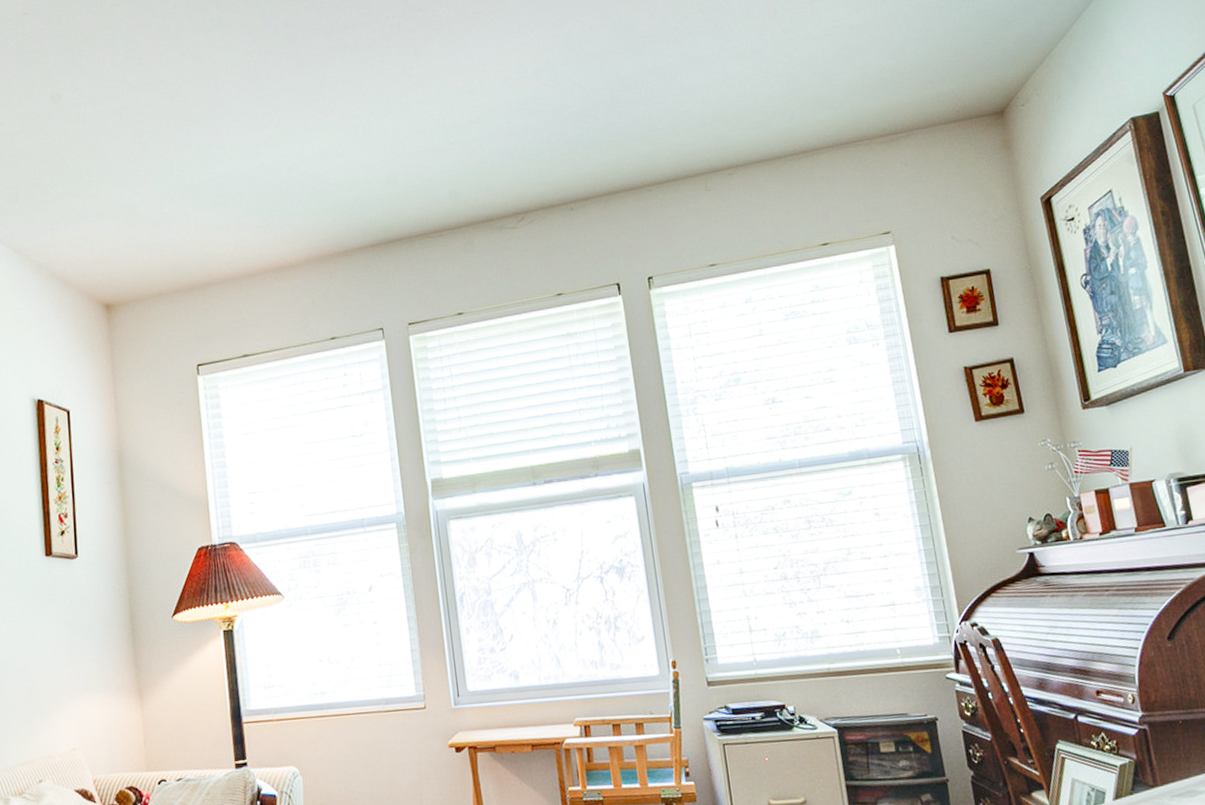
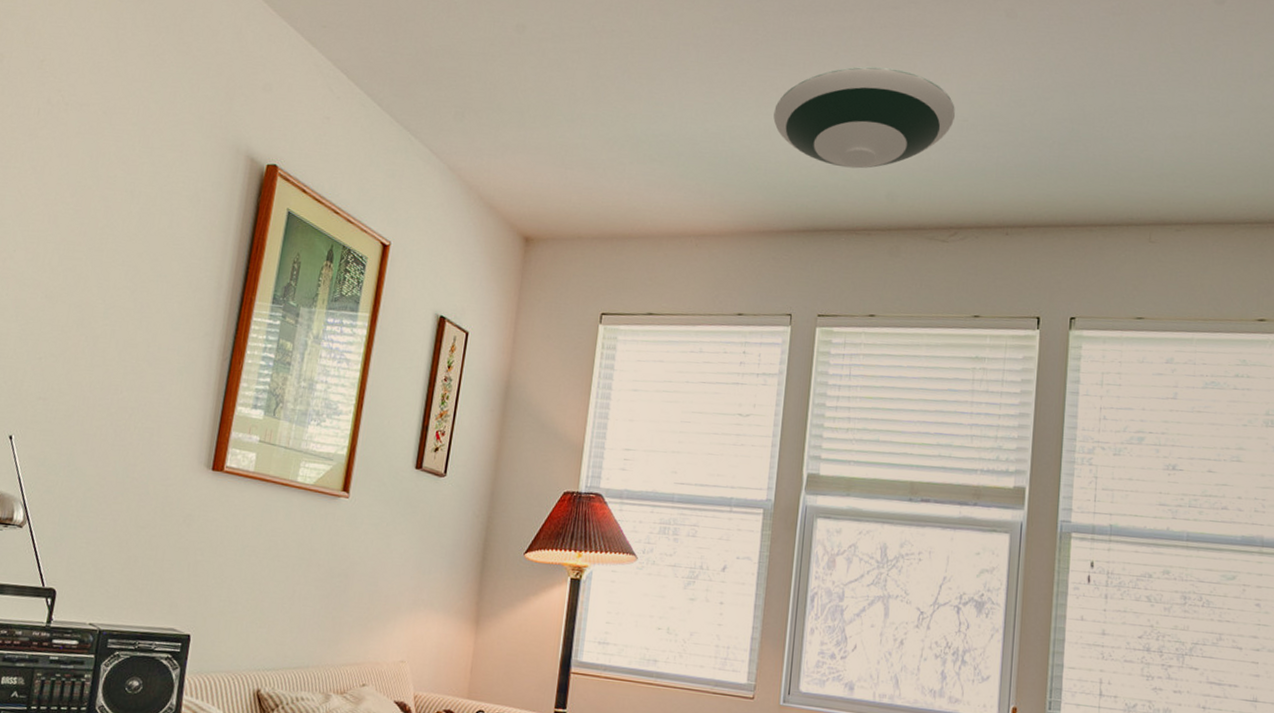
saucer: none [323,69,499,176] -> present [773,66,955,169]

